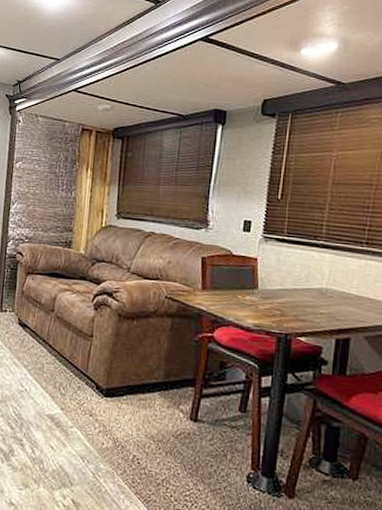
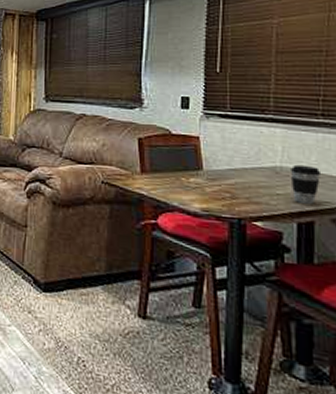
coffee cup: none [334,287,361,323] -> present [291,164,322,204]

